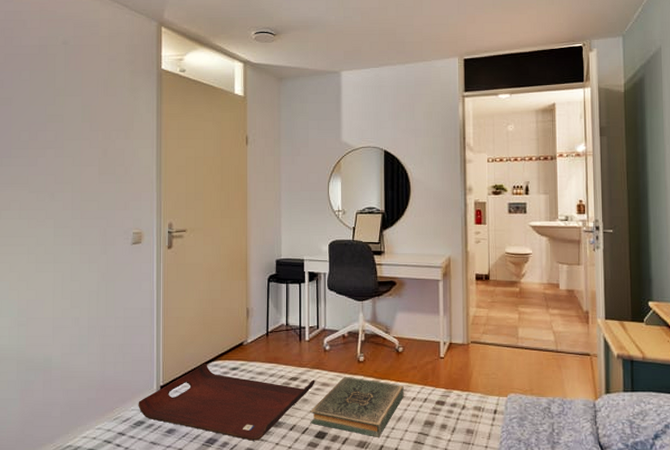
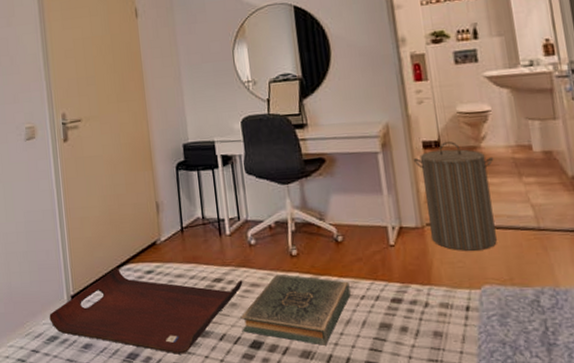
laundry hamper: none [467,276,529,365] -> present [413,142,497,251]

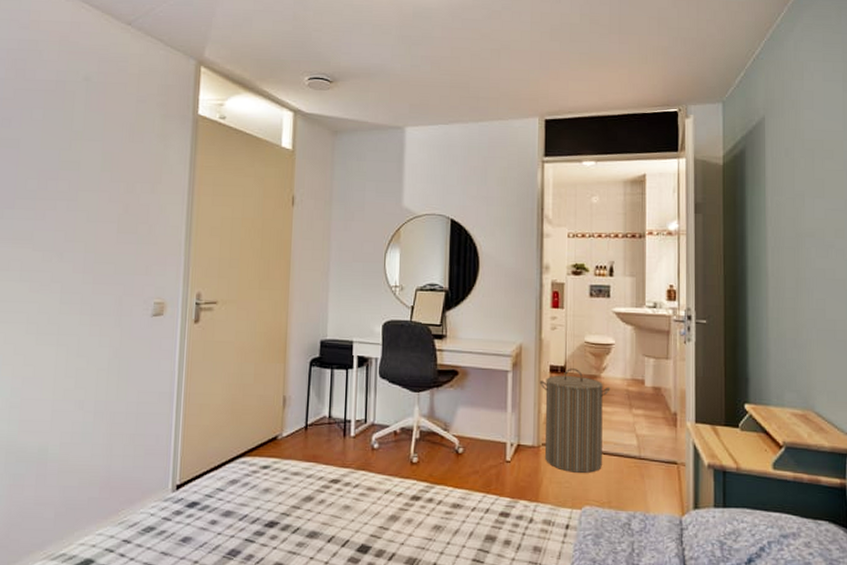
serving tray: present [49,268,243,355] -> none [148,460,360,554]
book: present [240,274,351,345] -> none [351,480,463,553]

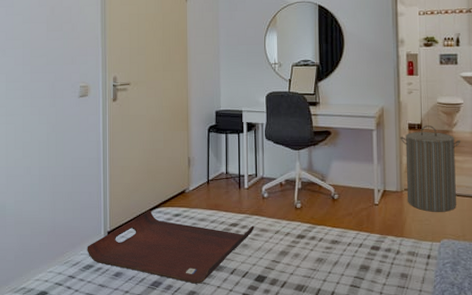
serving tray: none [148,460,360,554] -> present [87,211,255,284]

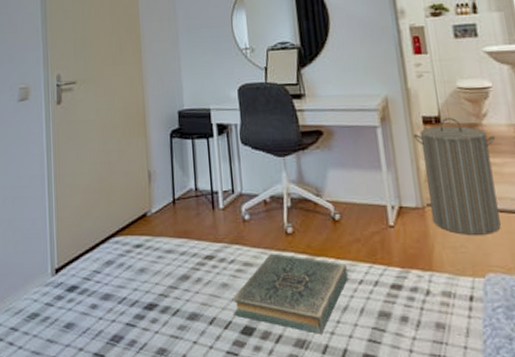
serving tray: present [87,211,255,284] -> none [31,241,236,338]
book: none [250,222,340,281] -> present [232,253,348,334]

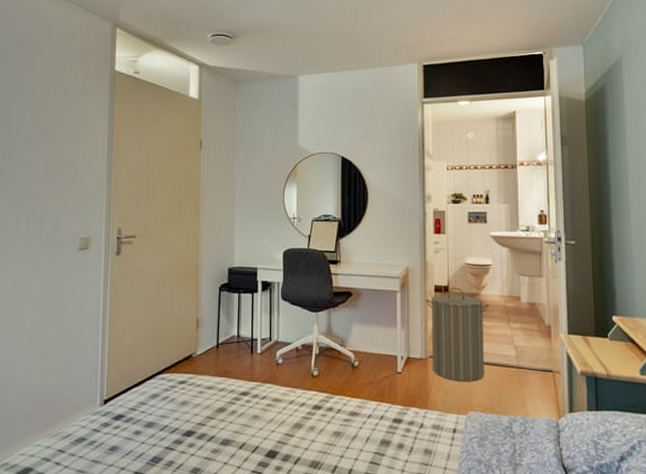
book: present [232,253,348,334] -> none [260,391,359,457]

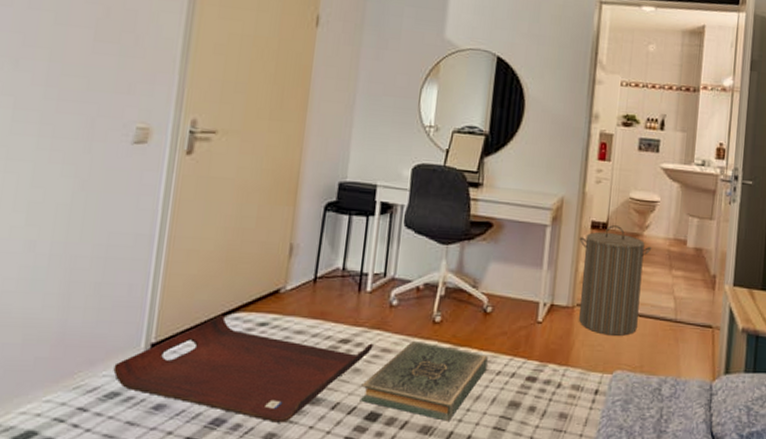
serving tray: none [80,377,267,460] -> present [113,316,373,423]
book: none [260,391,359,457] -> present [359,340,488,421]

